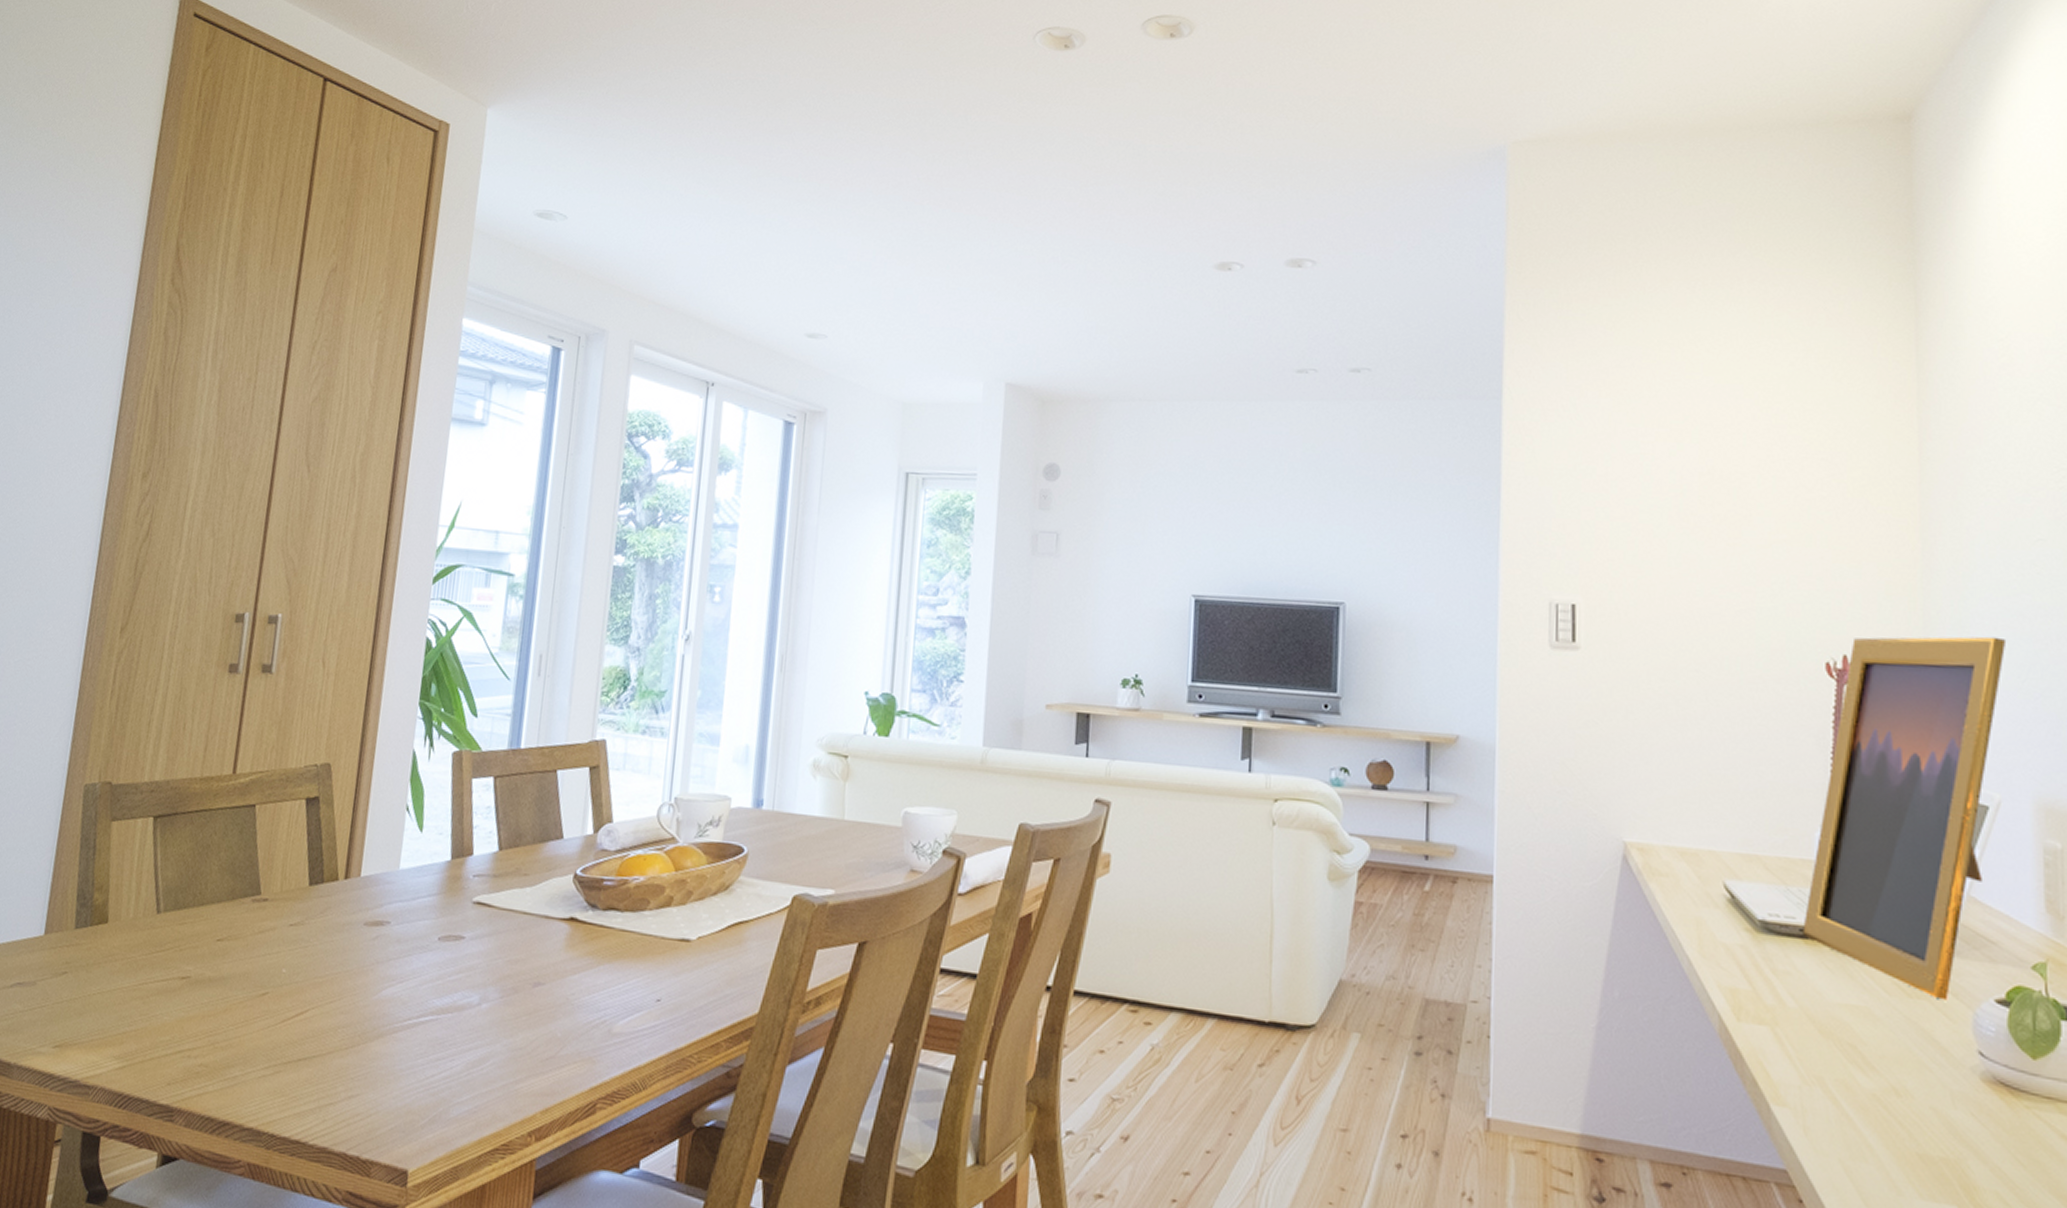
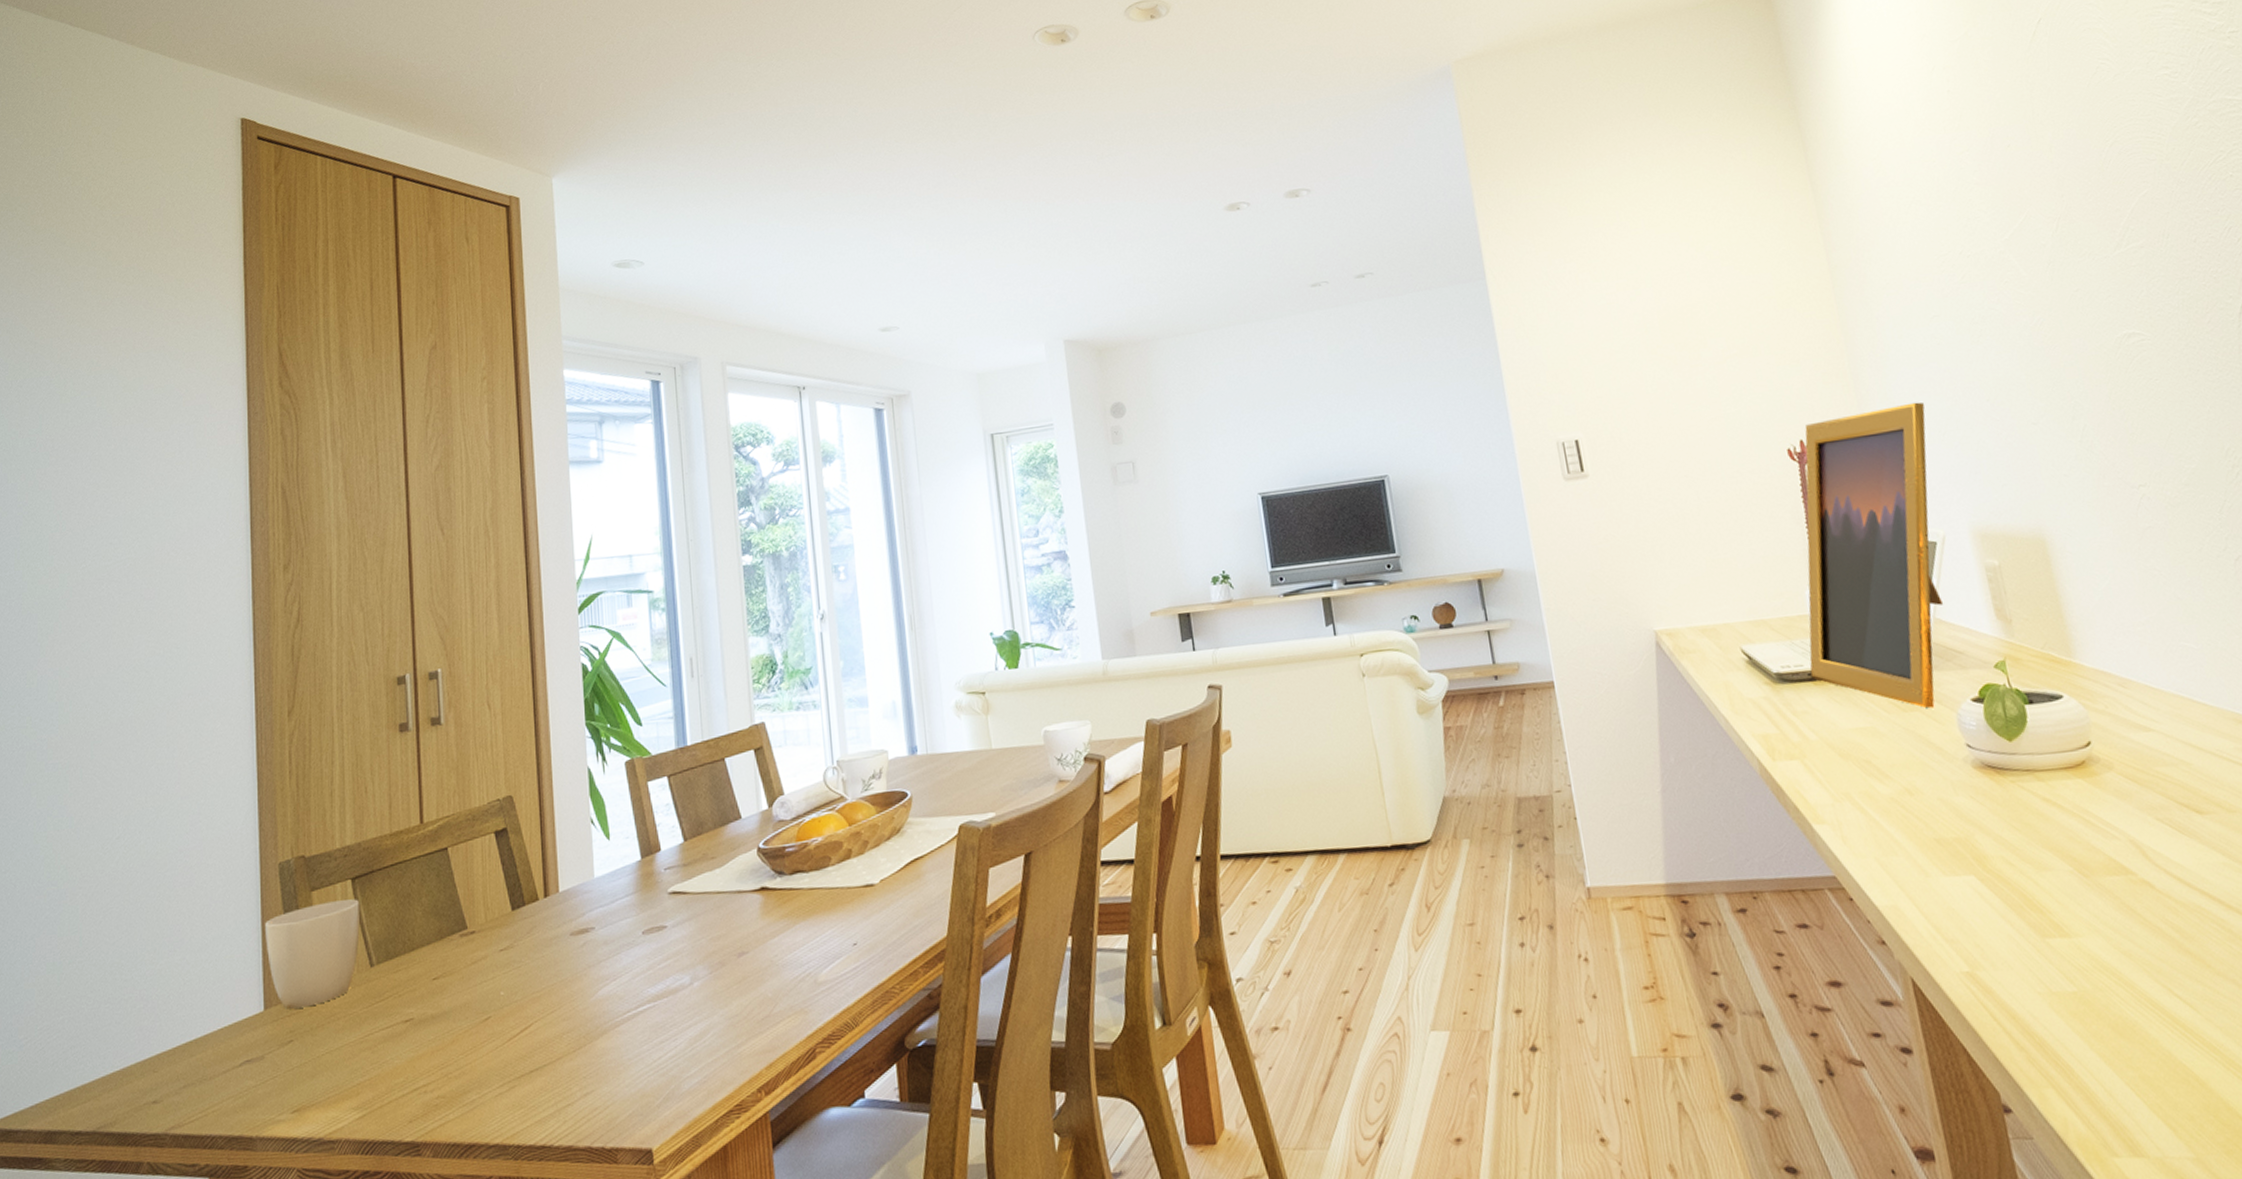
cup: none [57,835,159,941] -> present [265,899,361,1010]

